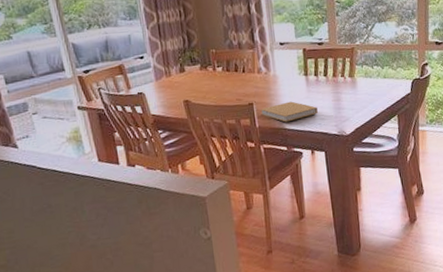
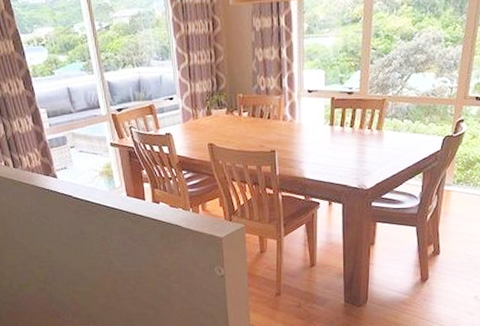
book: present [260,101,318,123] -> none [282,151,340,172]

